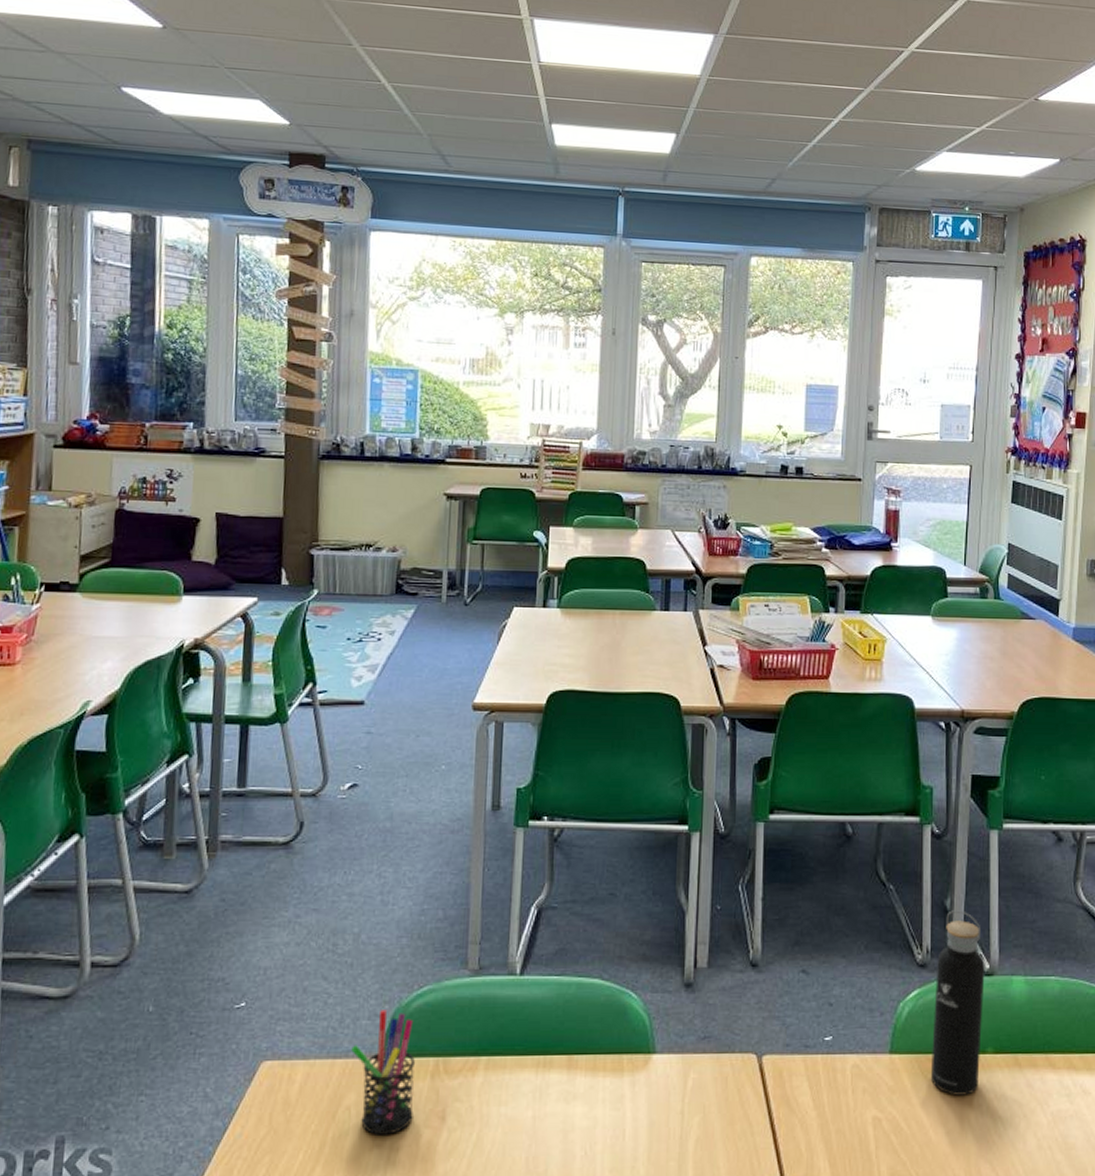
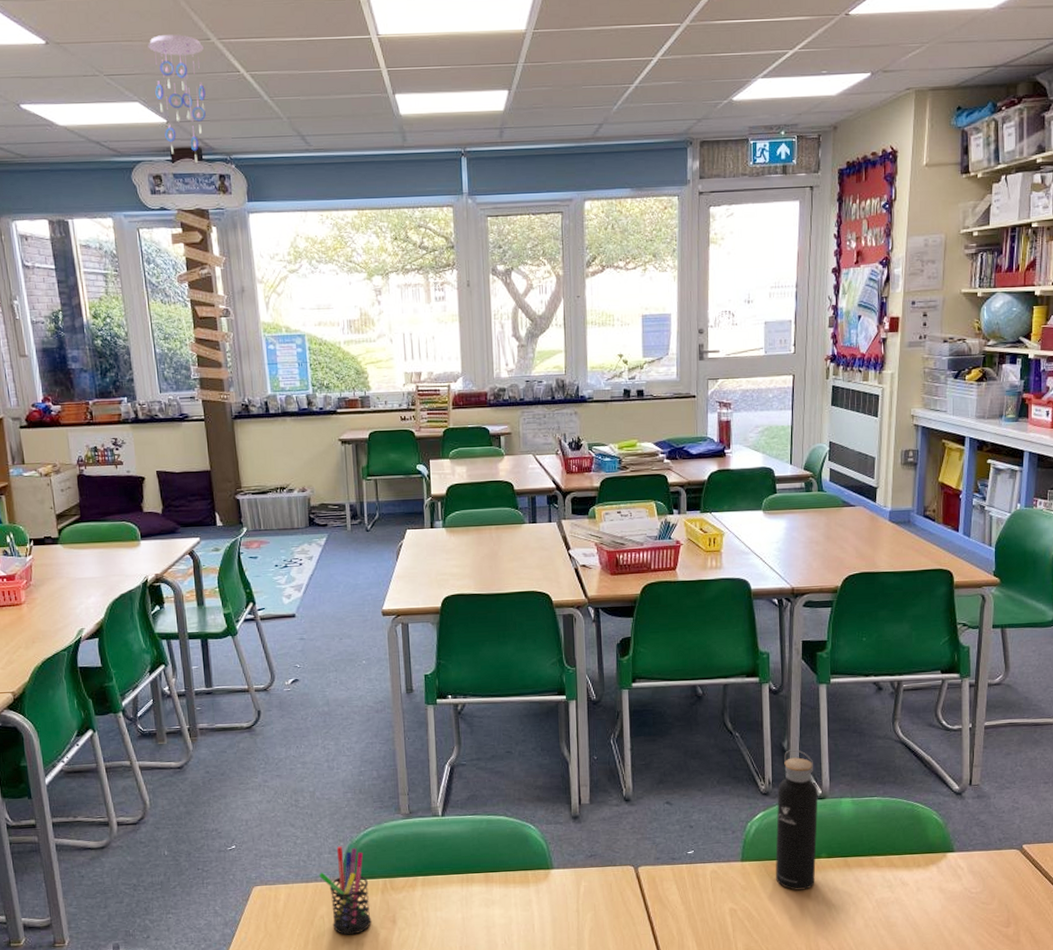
ceiling mobile: none [280,34,344,172] -> present [148,34,206,164]

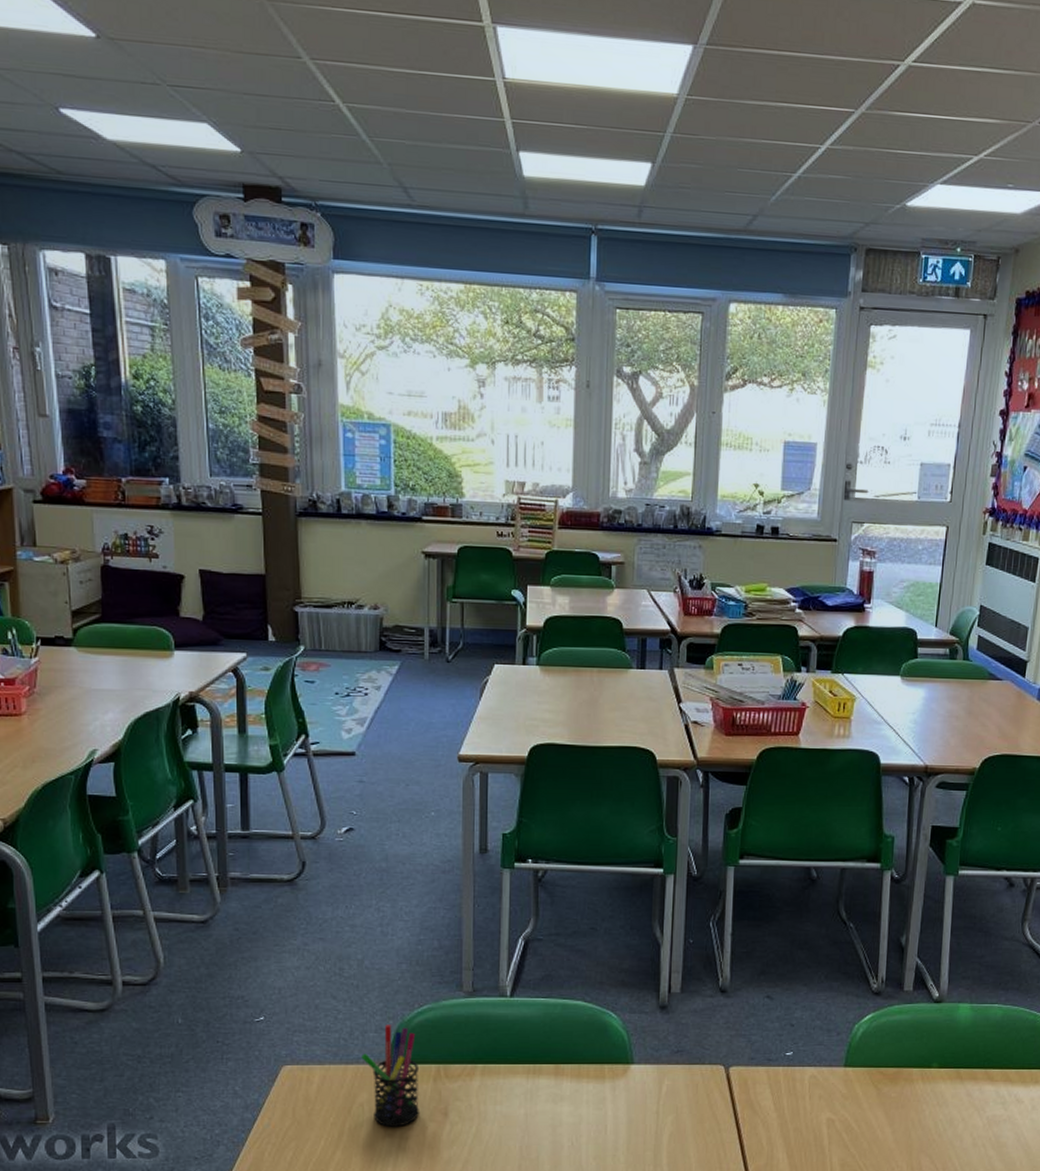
ceiling mobile: present [148,34,206,164] -> none [224,45,294,206]
water bottle: present [775,749,818,890] -> none [880,946,935,1102]

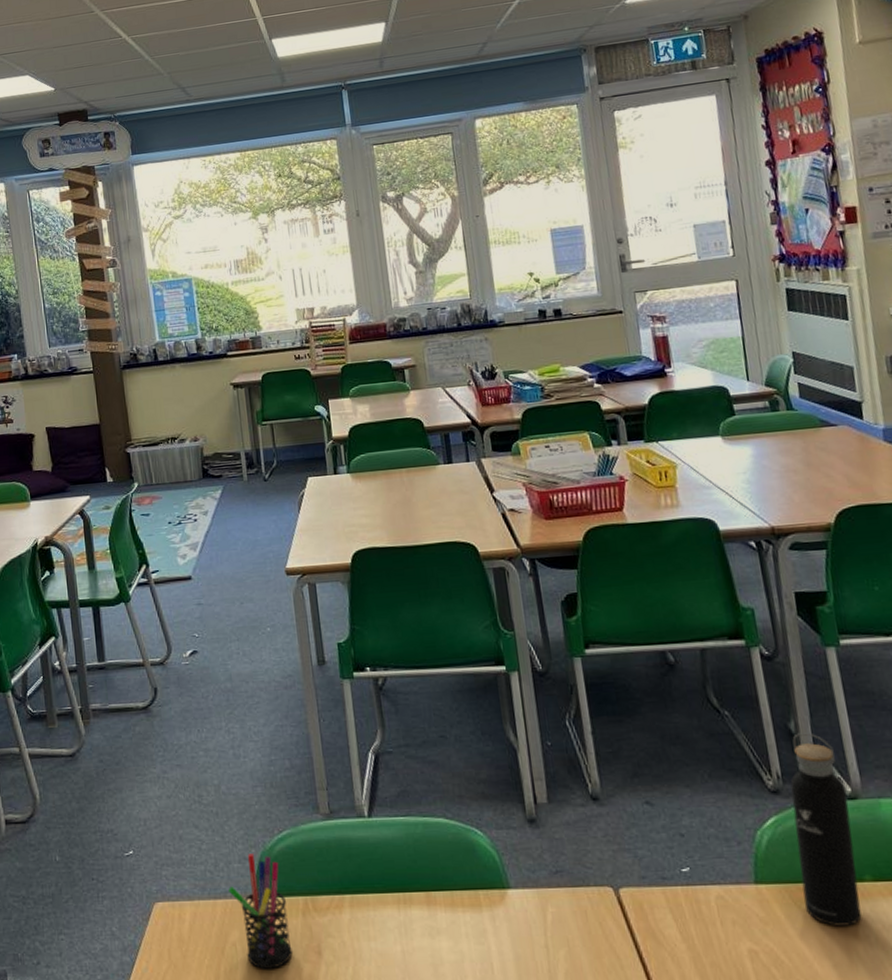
water bottle: none [880,946,935,1102] -> present [790,732,862,926]

